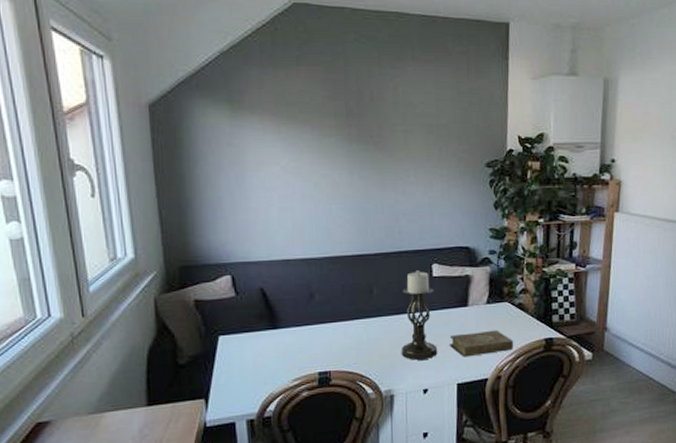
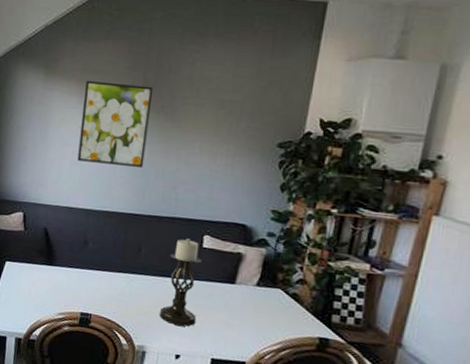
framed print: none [282,114,361,206] -> present [77,81,153,168]
book: present [449,329,514,358] -> none [209,309,281,340]

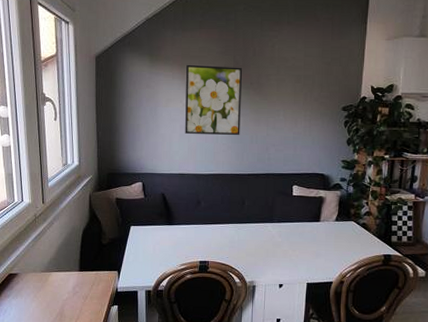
candle holder: present [159,238,202,327] -> none [263,190,293,261]

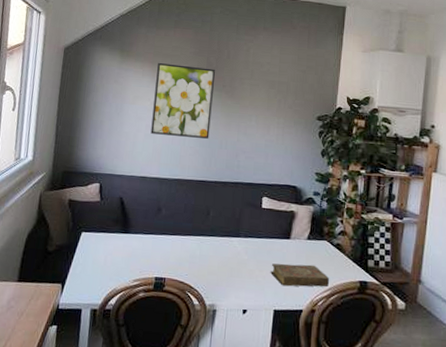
book: none [303,243,357,263] -> present [270,263,330,287]

